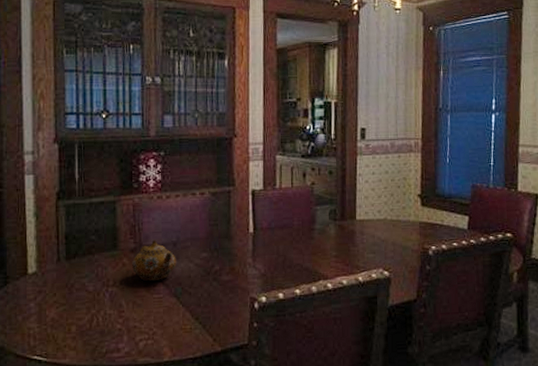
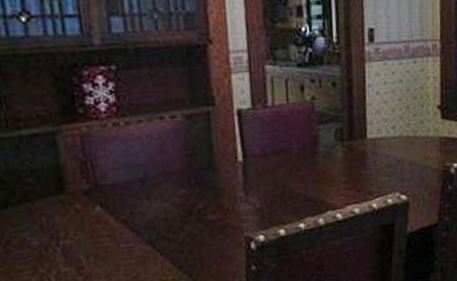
teapot: present [132,240,177,282] -> none [87,178,148,229]

